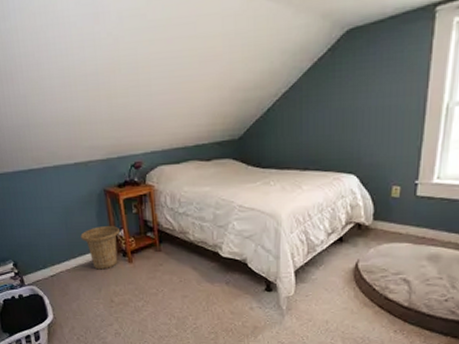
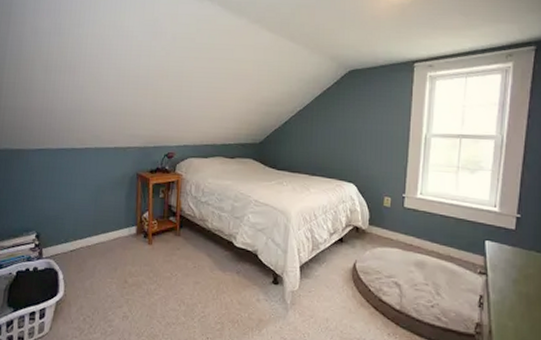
basket: present [80,226,120,270] -> none [107,206,145,249]

